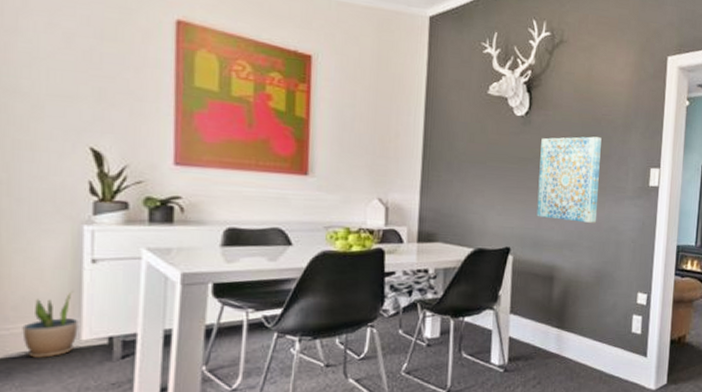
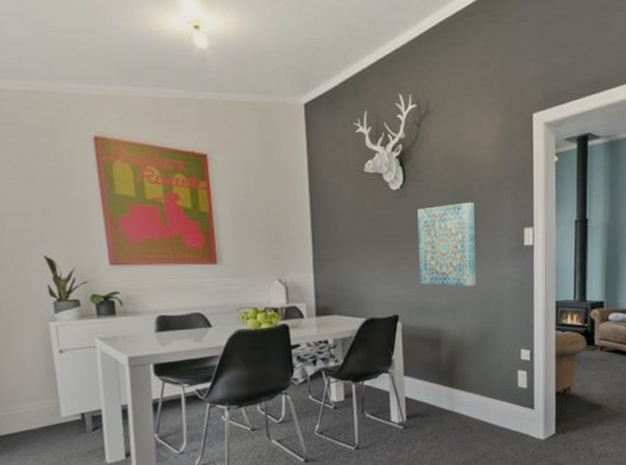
potted plant: present [22,291,79,358] -> none [17,378,58,433]

